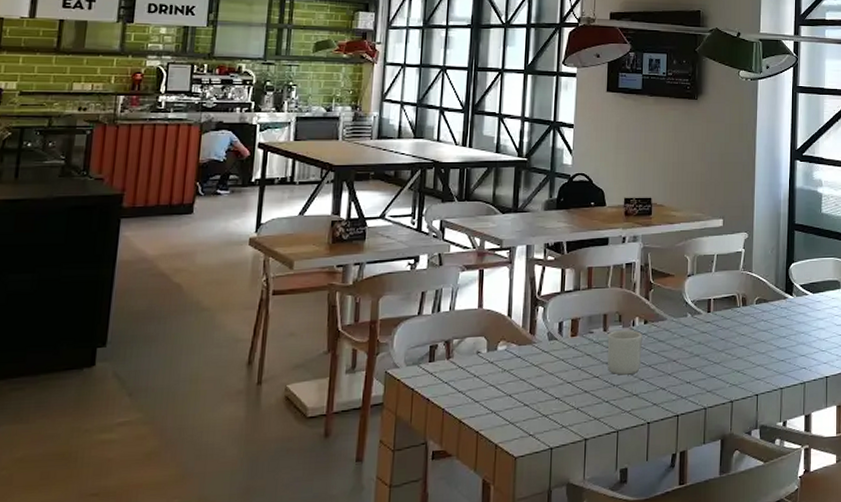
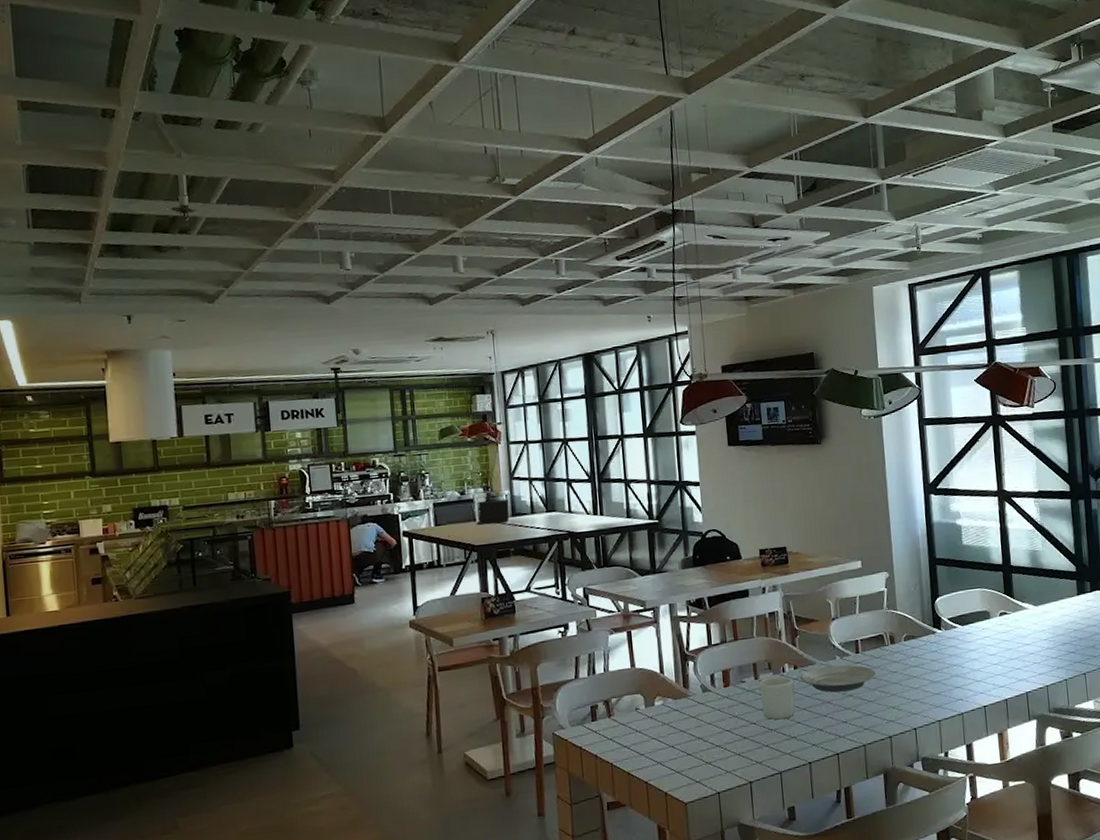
laptop: none [338,120,376,145] -> present [476,500,510,525]
plate: none [649,323,725,351] -> present [799,665,876,693]

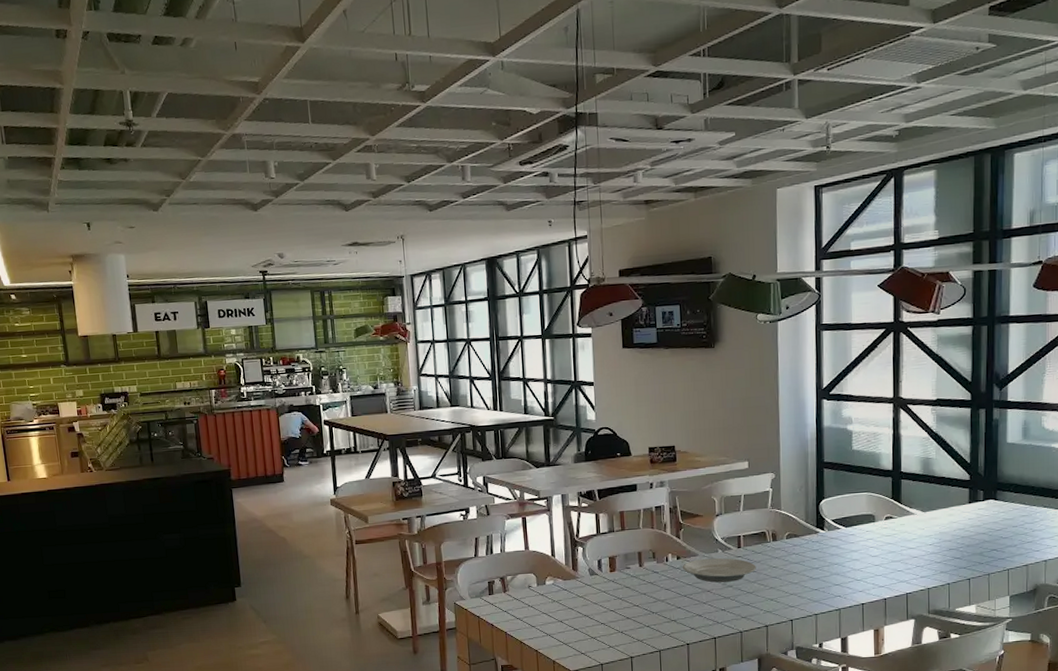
laptop: present [476,500,510,525] -> none [388,394,418,416]
mug: present [759,676,795,720] -> none [643,565,677,604]

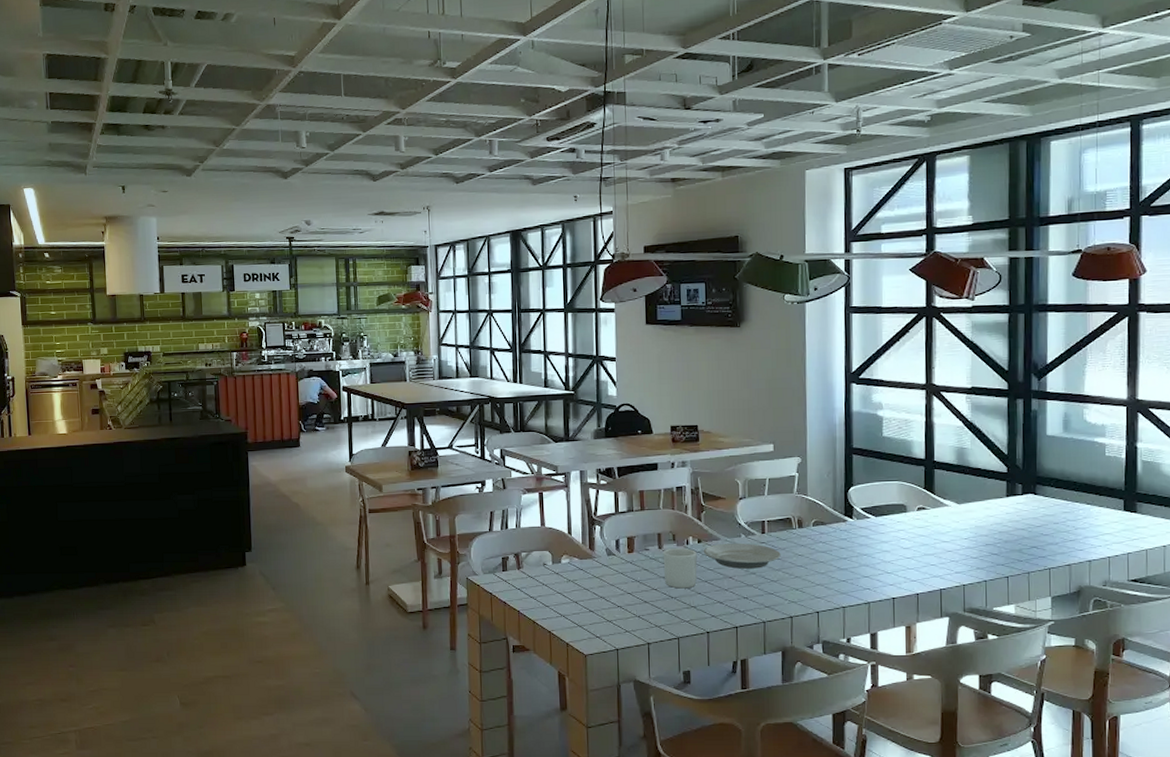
mug: none [643,565,677,604] -> present [663,547,697,589]

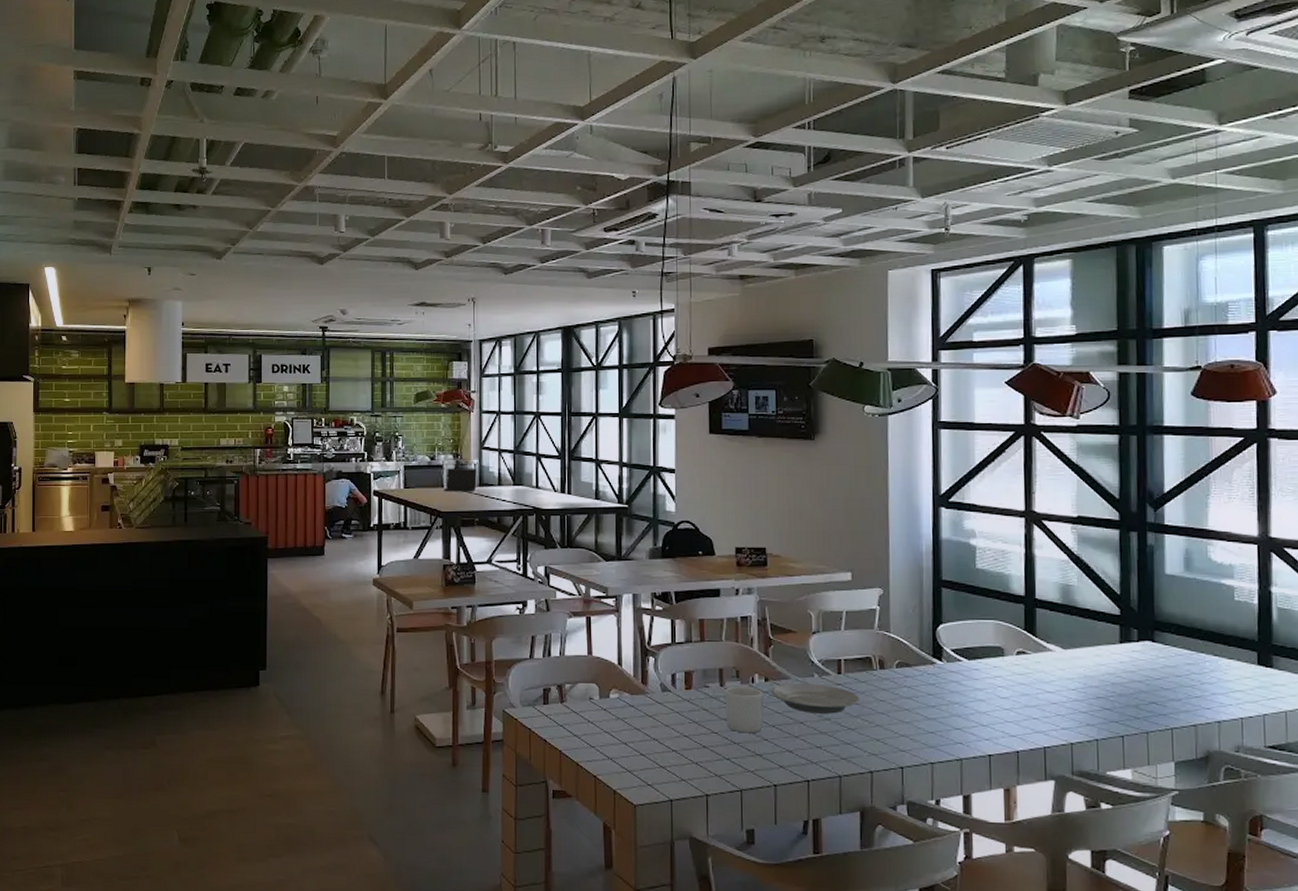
laptop: none [407,363,437,385] -> present [444,468,477,492]

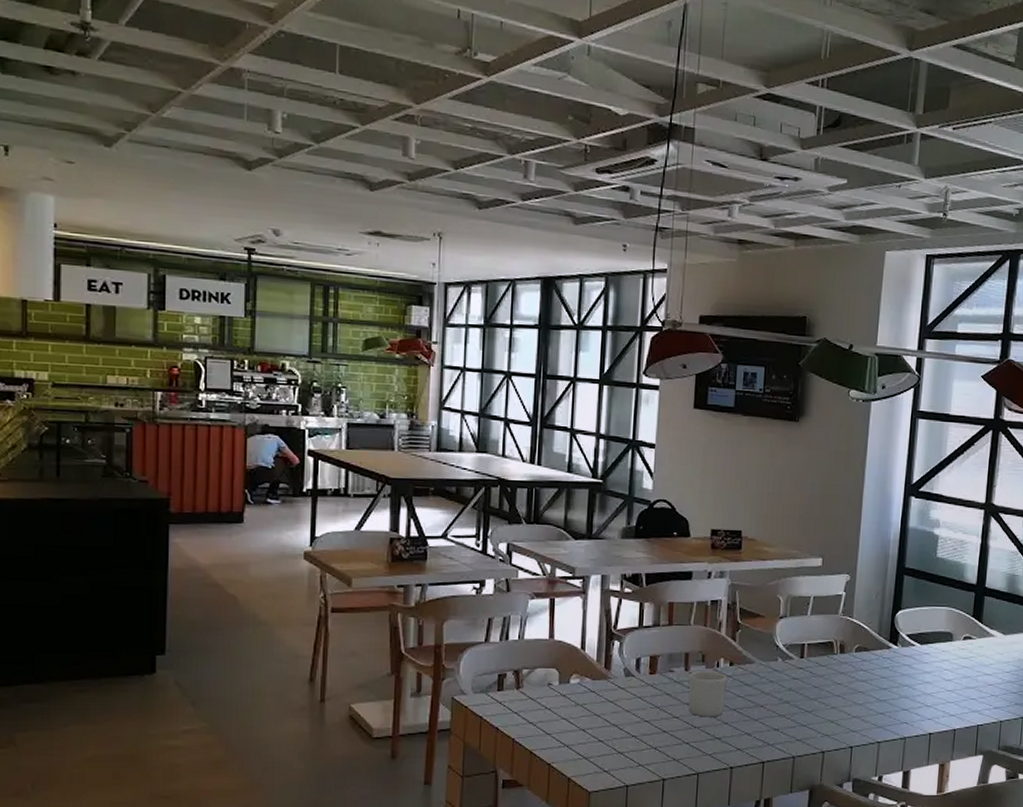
laptop: present [444,468,477,492] -> none [394,428,434,458]
plate: present [770,683,860,714] -> none [734,667,819,697]

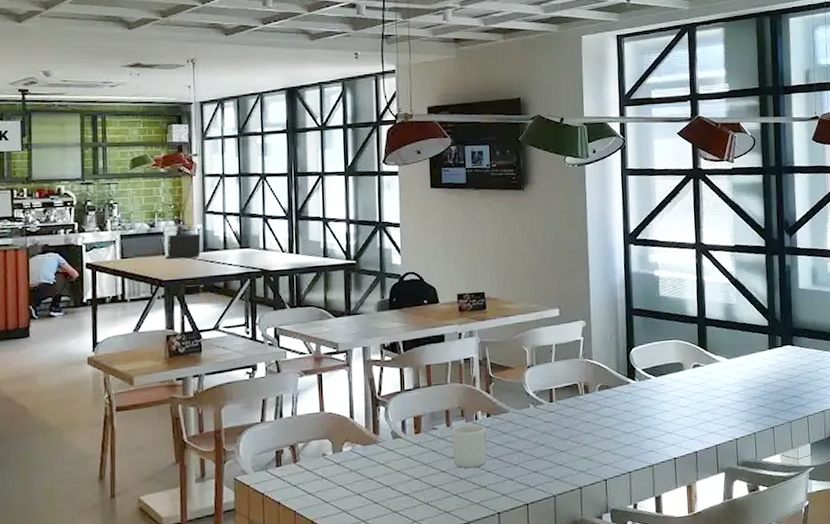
laptop: none [394,428,434,458] -> present [165,234,201,259]

